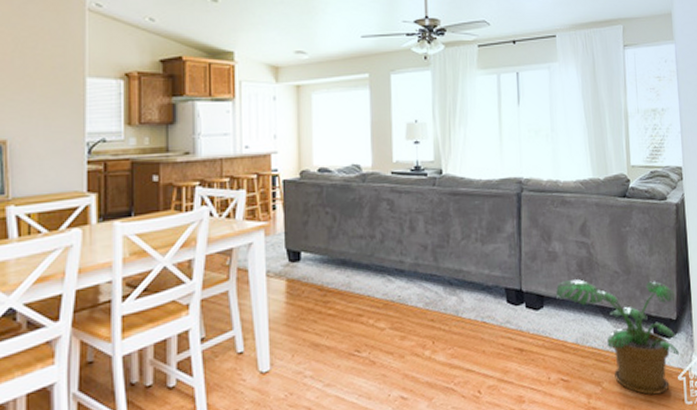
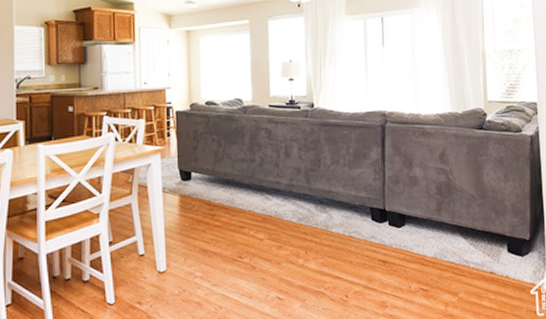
potted plant: present [555,279,680,395] -> none [416,201,533,306]

